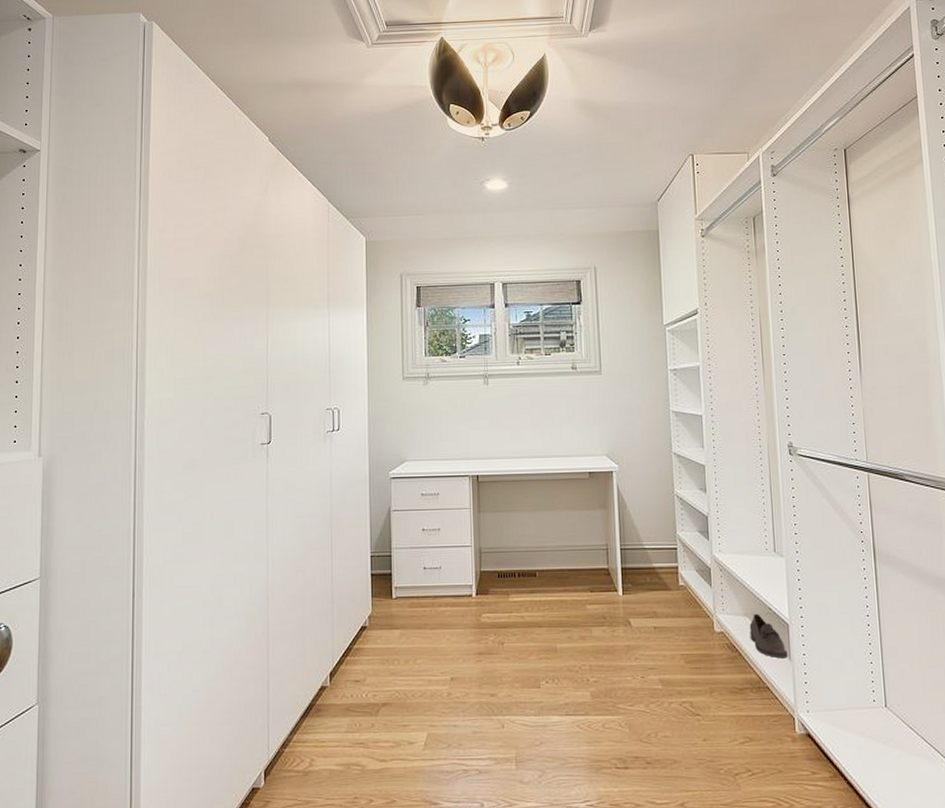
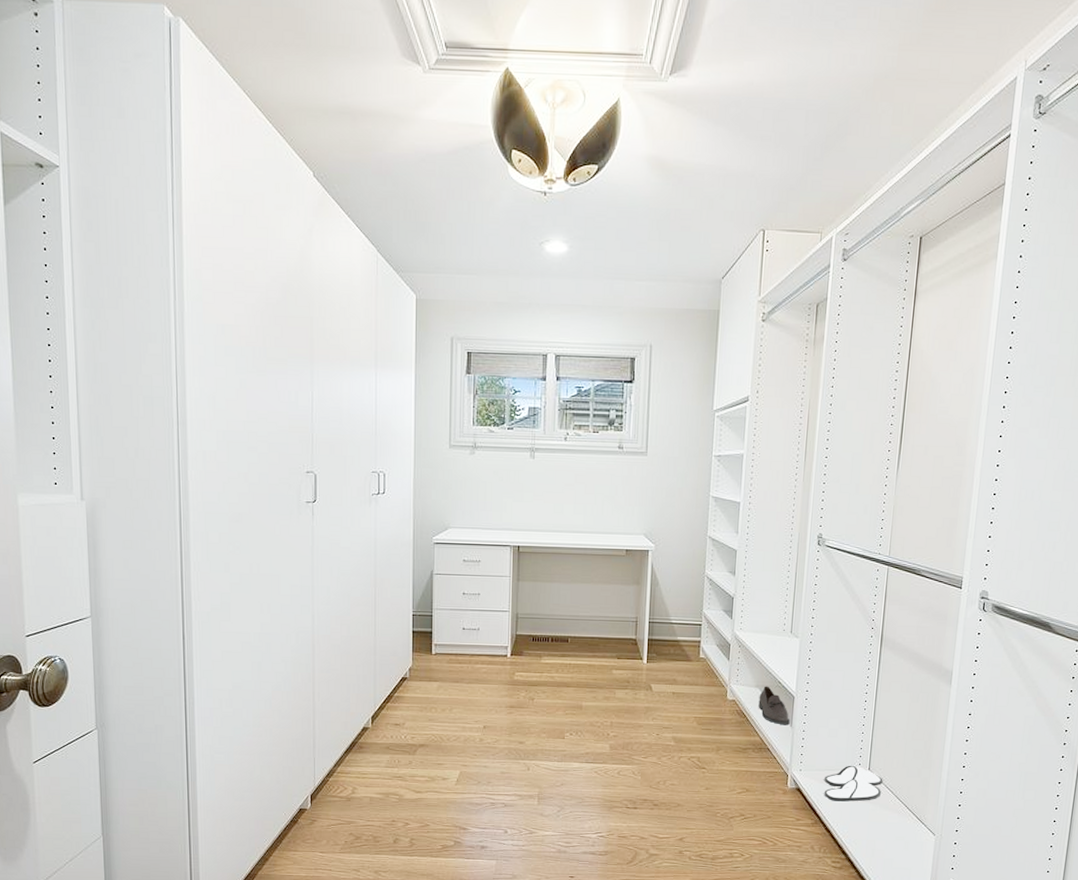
slippers: none [836,702,904,748] -> present [824,765,883,802]

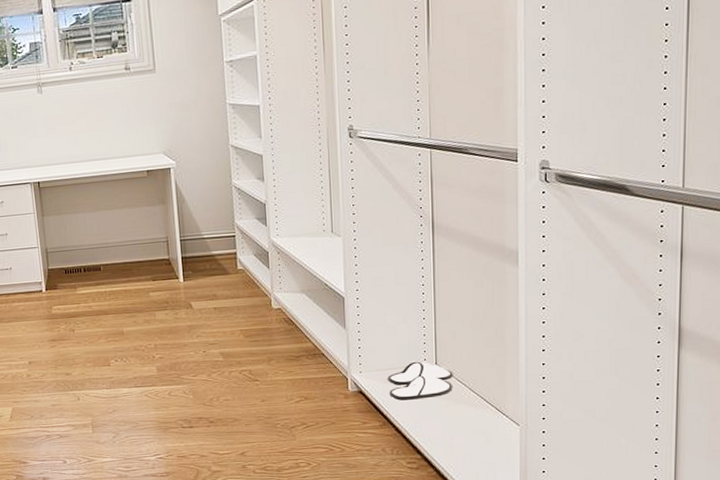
loafer: present [758,686,790,724] -> none [306,290,343,328]

